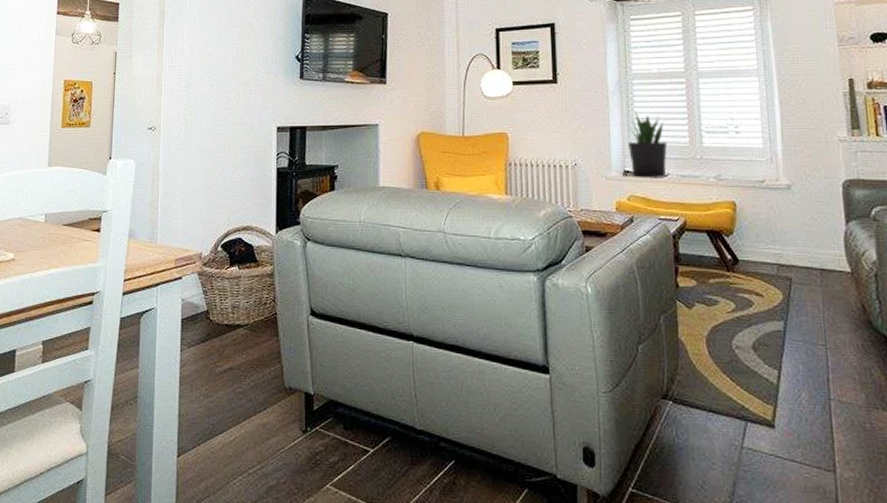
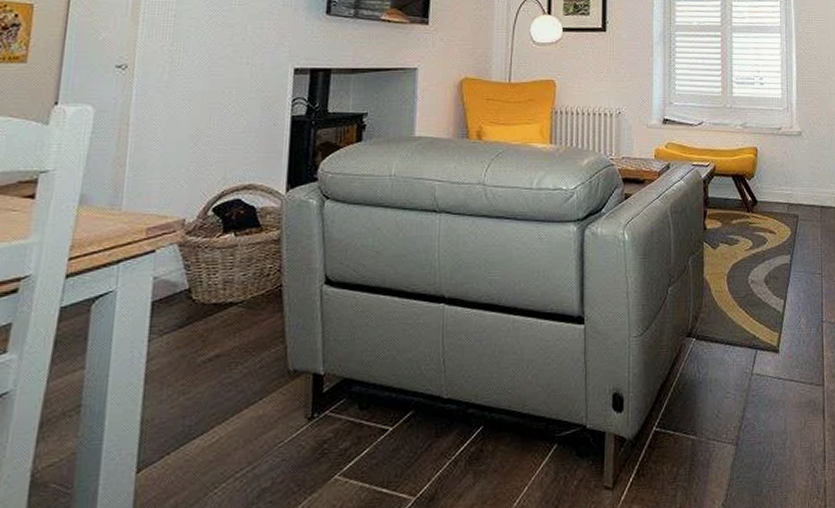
planter: present [628,111,667,178] -> none [669,61,702,126]

